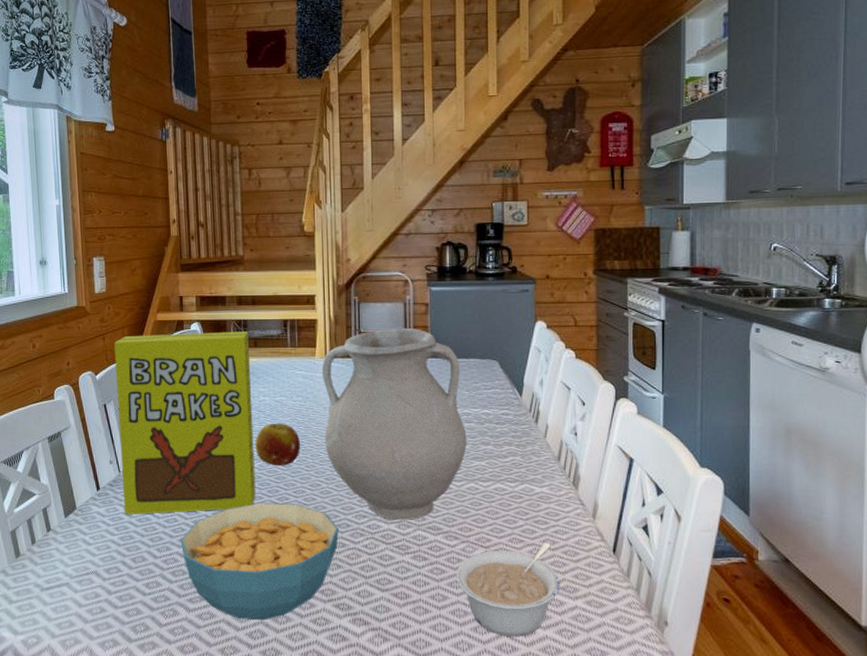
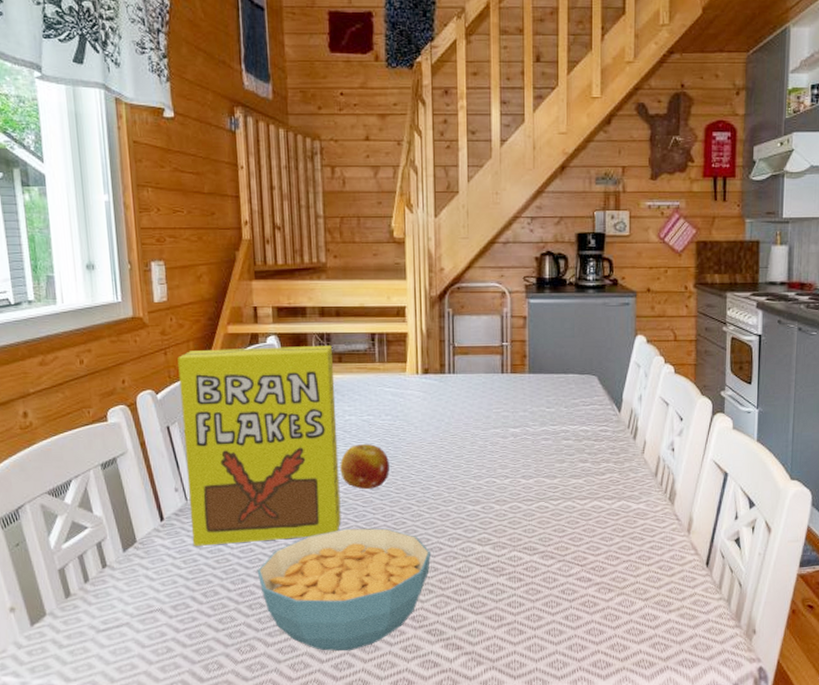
vase: present [321,327,467,520] -> none [412,342,564,542]
legume: present [456,542,560,636] -> none [551,558,654,653]

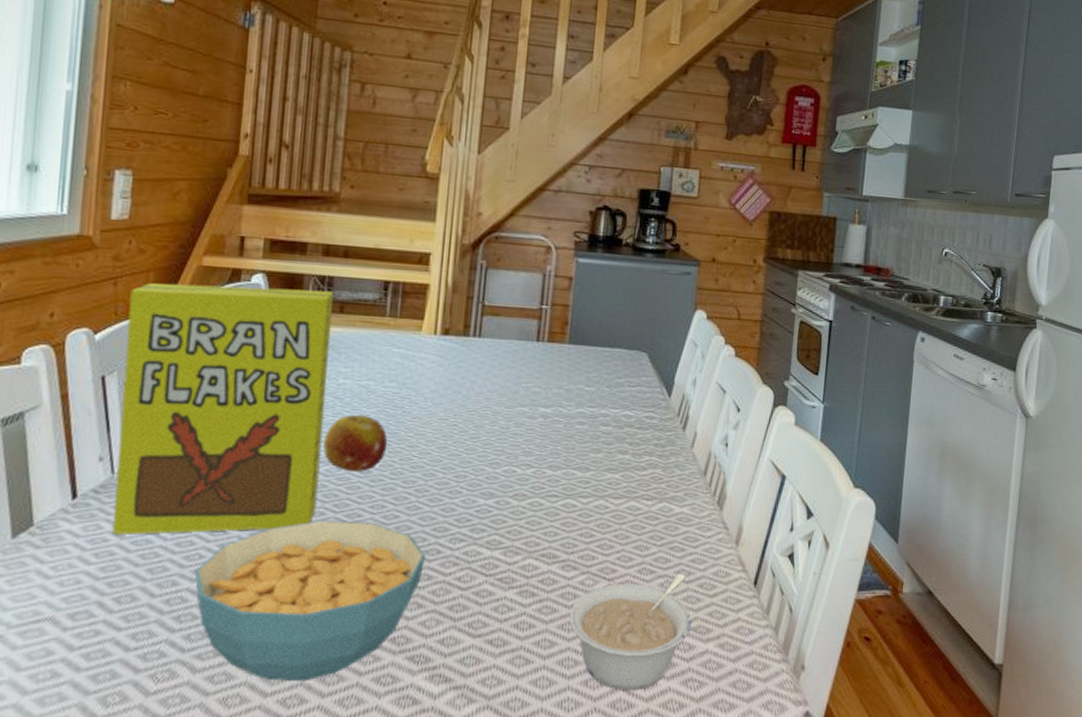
legume: none [551,558,654,653] -> present [569,573,692,690]

